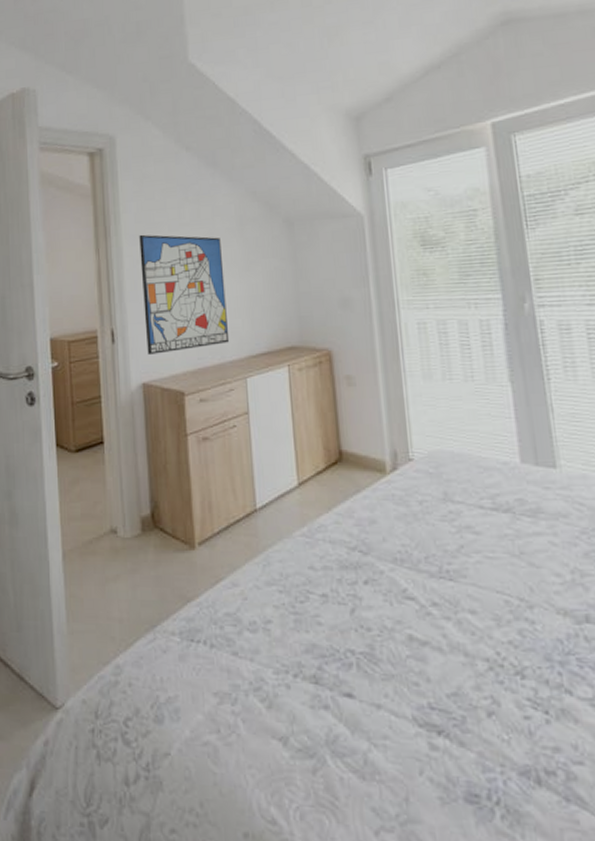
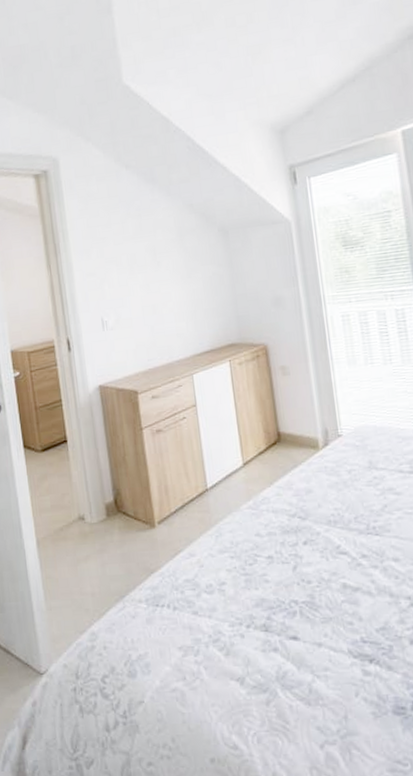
wall art: present [139,234,230,356] -> none [87,248,176,360]

